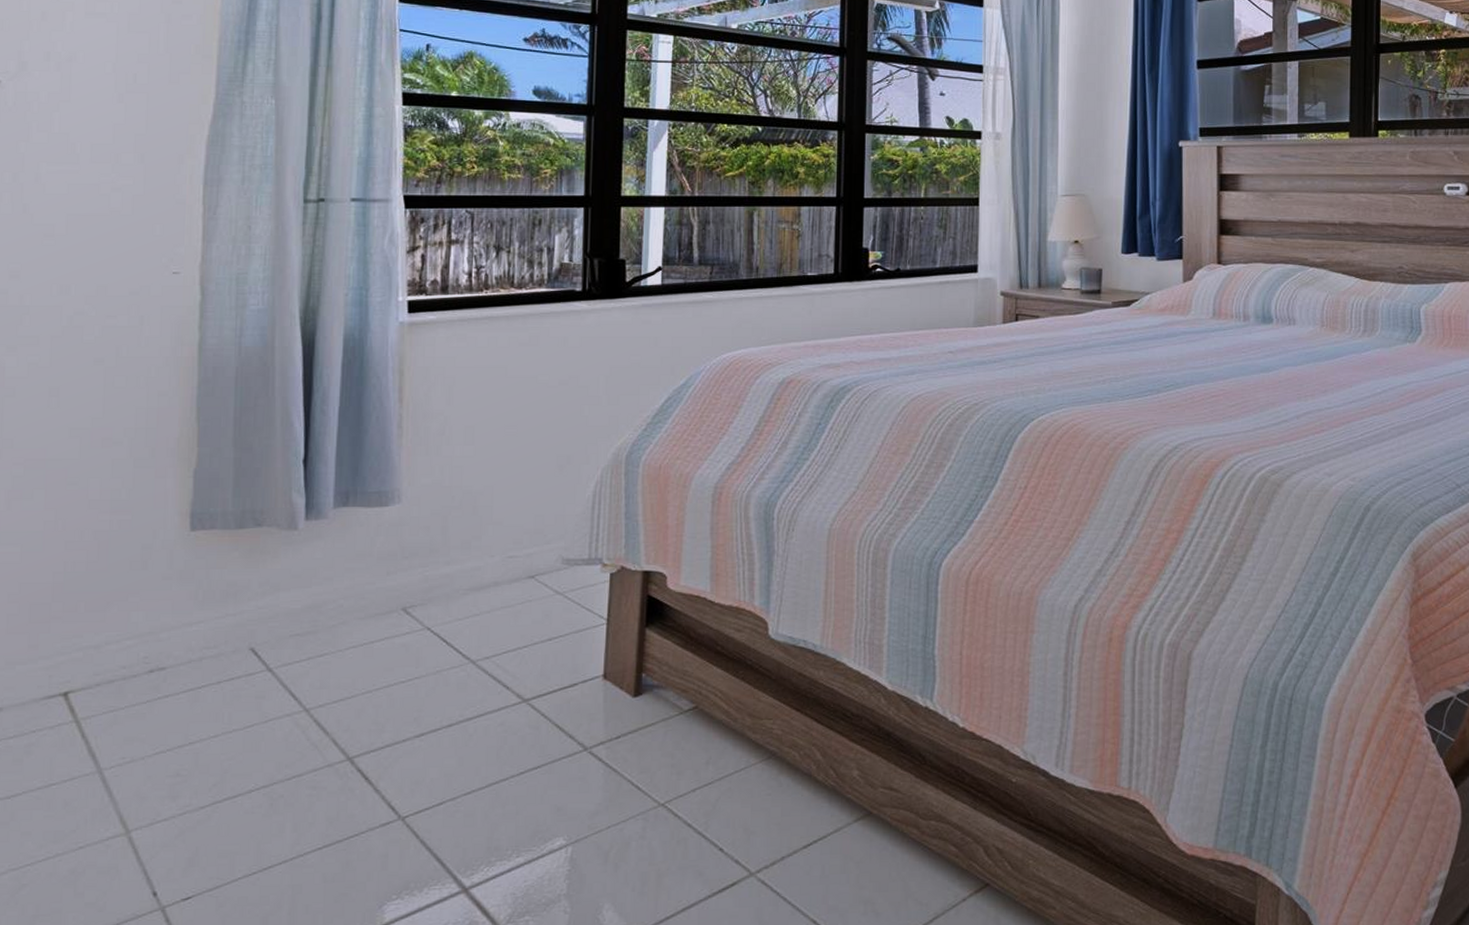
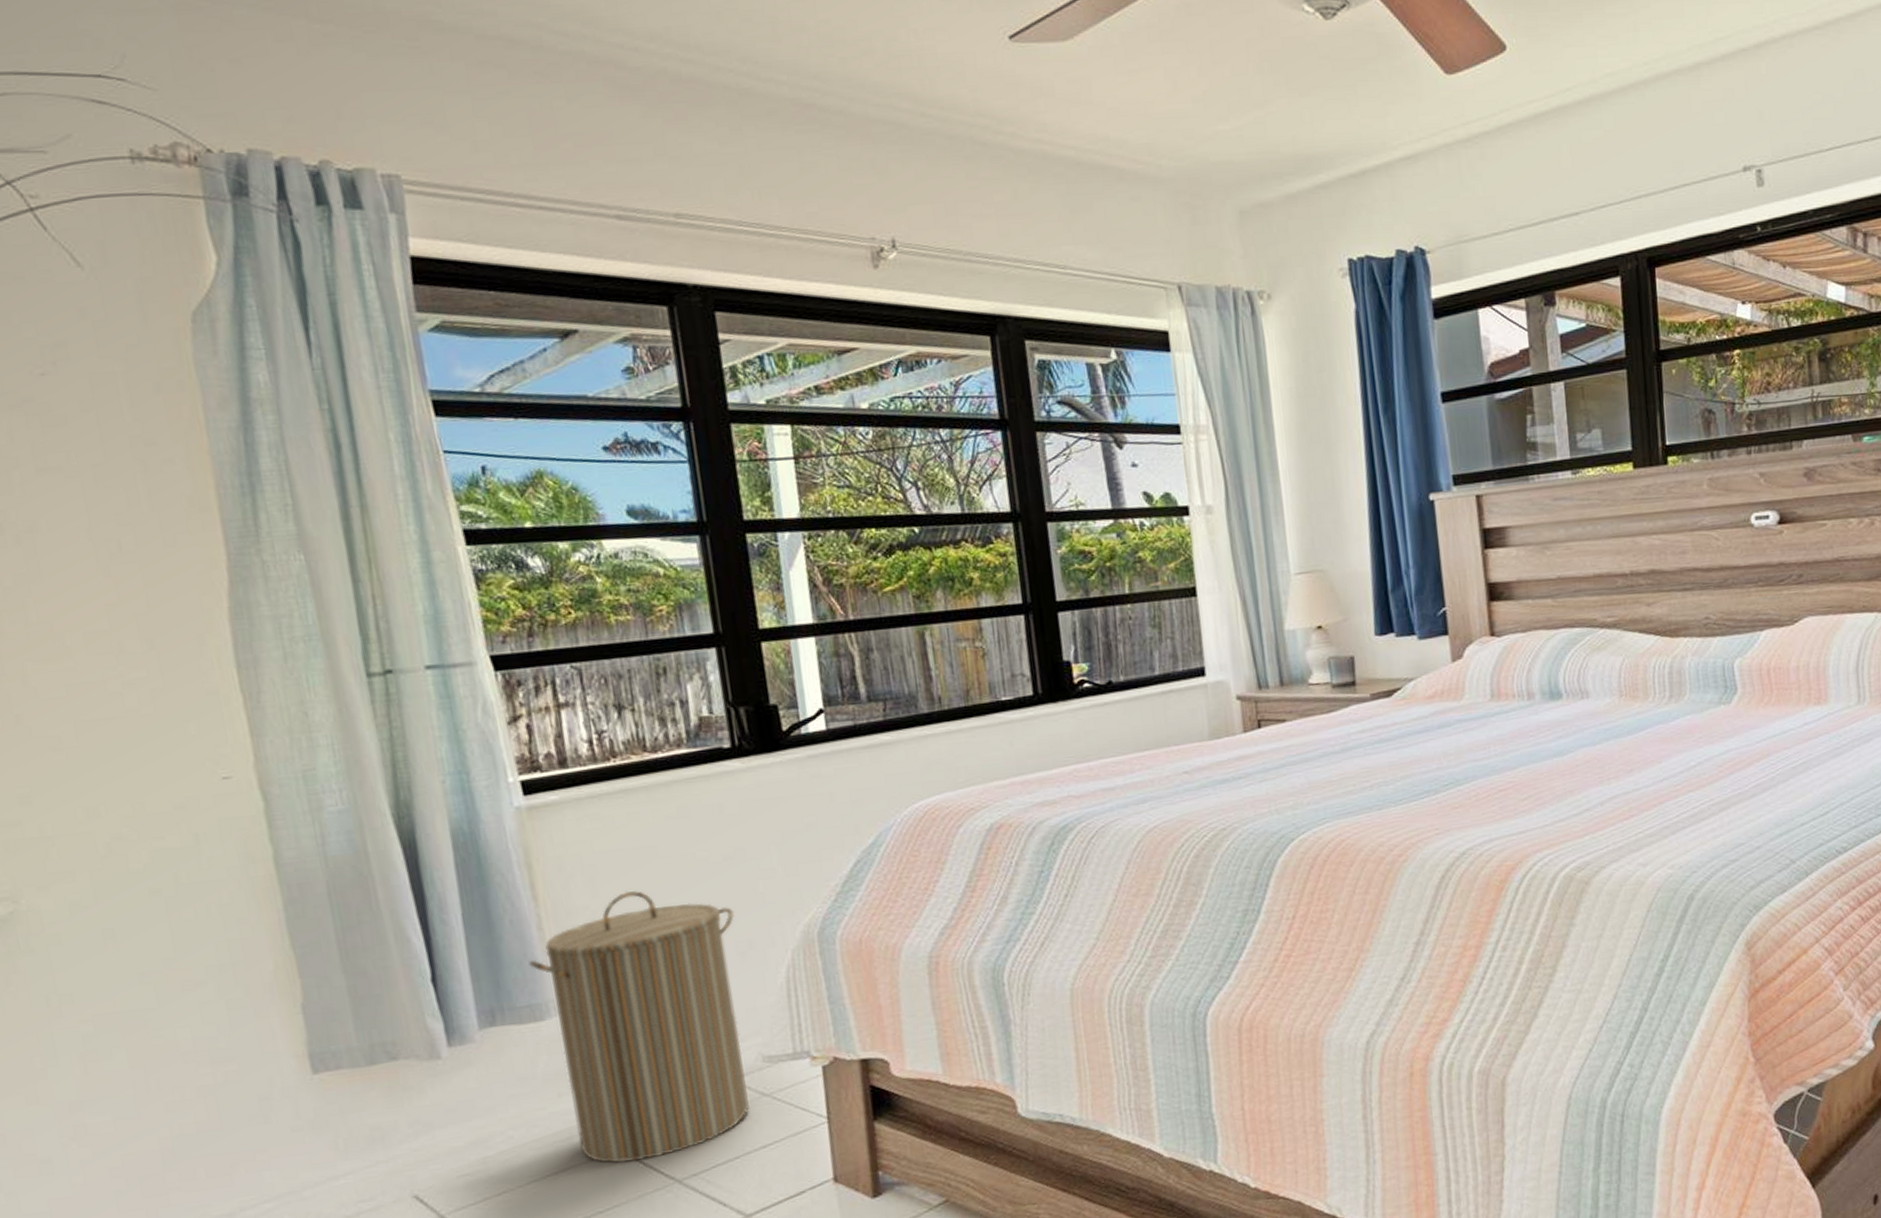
laundry hamper: none [385,402,561,639] -> present [528,890,750,1164]

